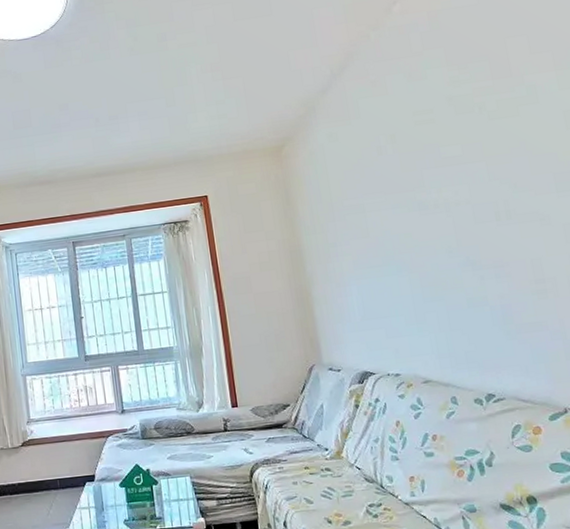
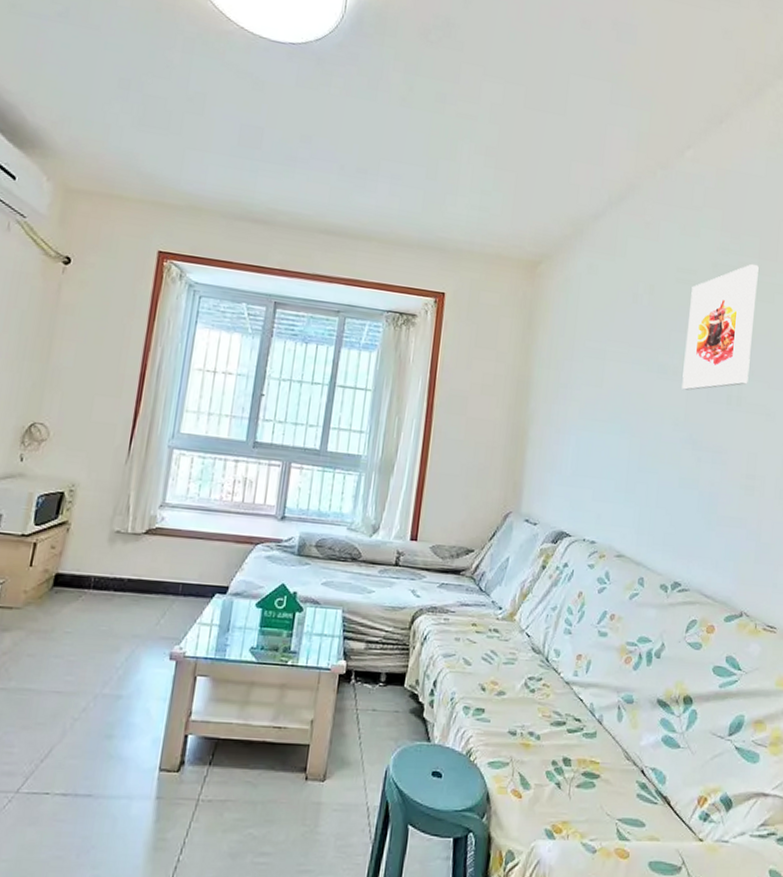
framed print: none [432,85,513,219] -> present [682,264,759,391]

